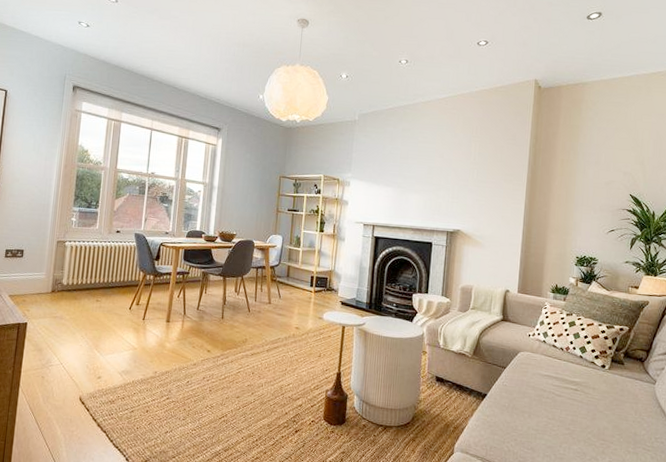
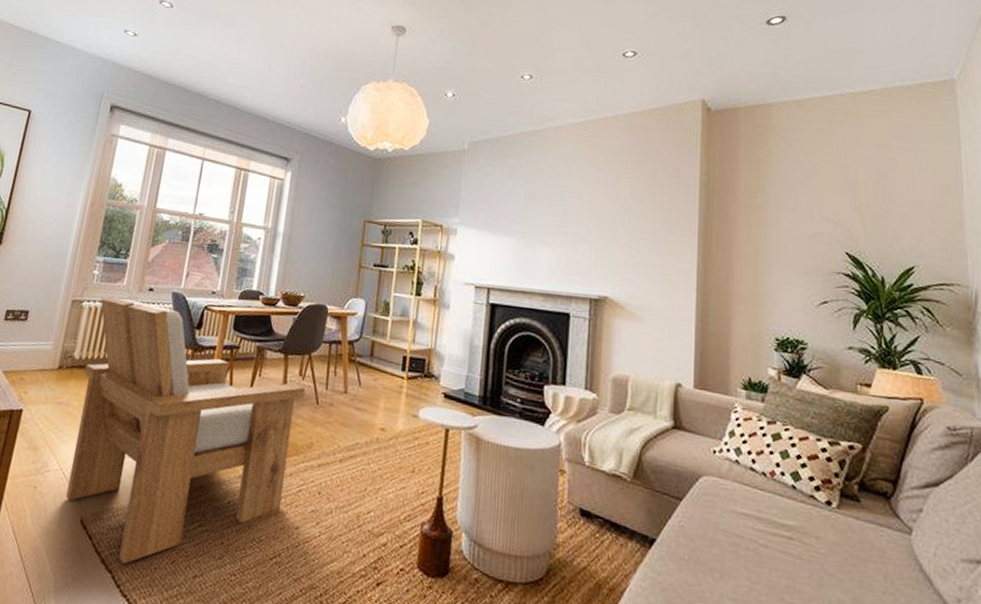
armchair: none [67,237,240,427] -> present [65,296,305,565]

